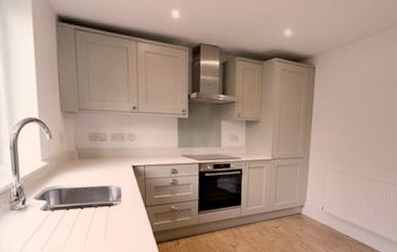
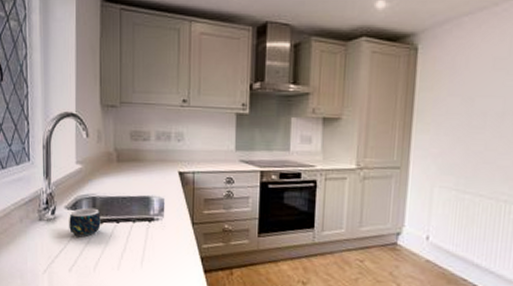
mug: none [38,197,67,221] -> present [69,207,101,236]

